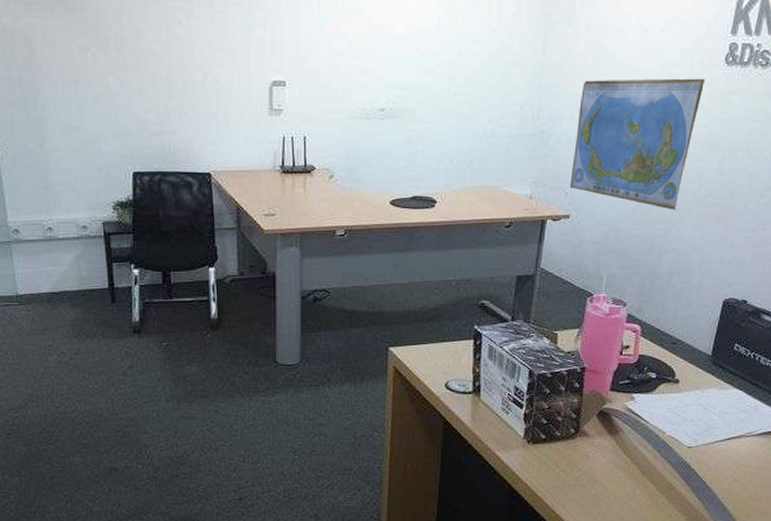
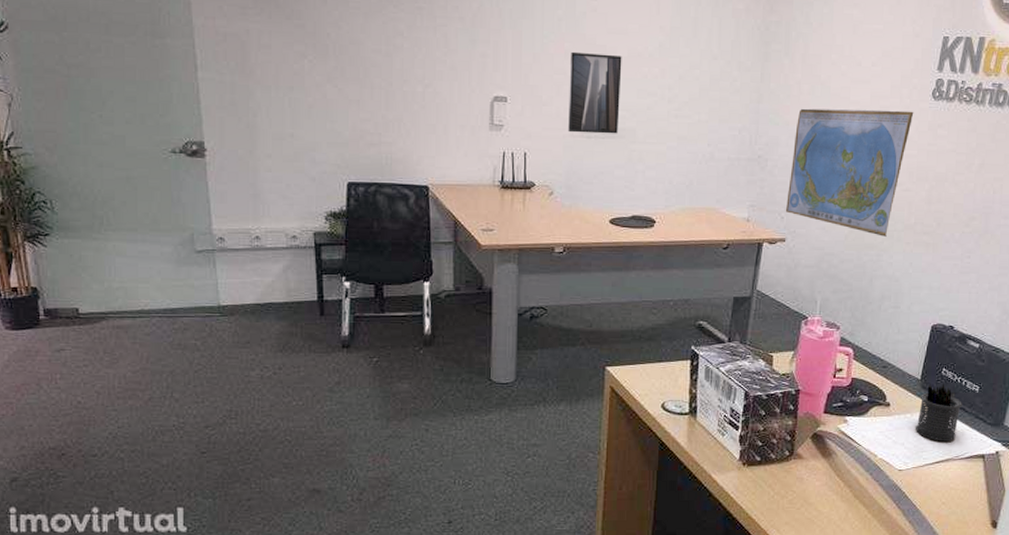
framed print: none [347,32,400,115] -> present [568,51,622,134]
pen holder: none [706,359,756,418] -> present [916,384,962,442]

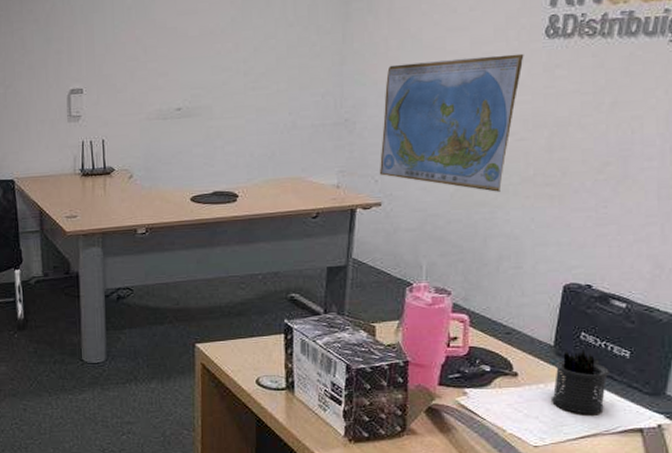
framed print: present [568,51,622,134] -> none [142,35,195,116]

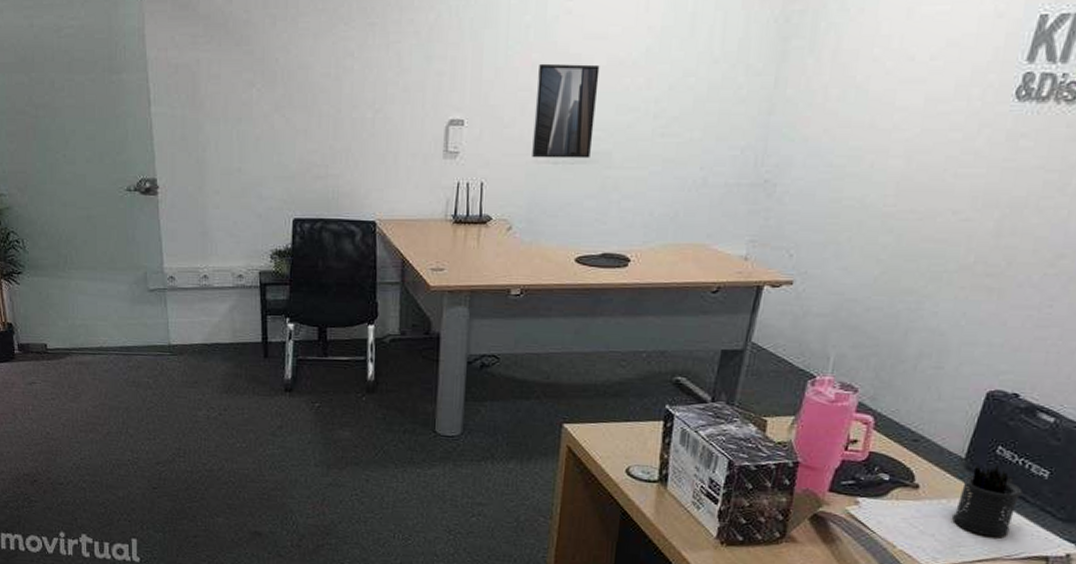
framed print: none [142,35,195,116] -> present [532,63,600,159]
world map: present [380,53,524,192] -> none [797,117,986,279]

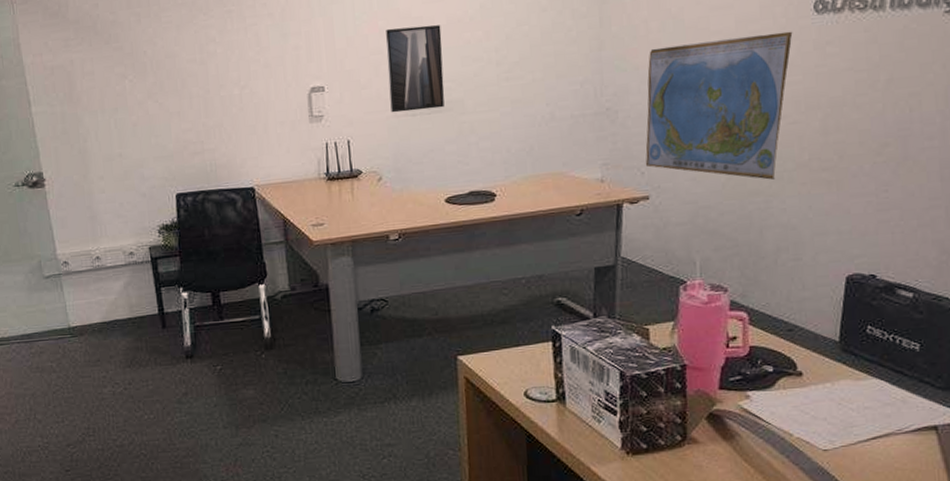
world map: none [797,117,986,279] -> present [645,31,793,180]
pen holder: present [952,464,1023,537] -> none [840,344,899,413]

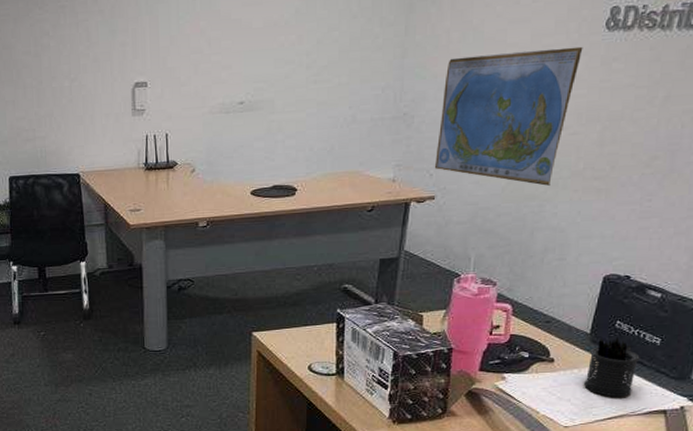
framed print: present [386,25,445,113] -> none [206,27,258,110]
pen holder: none [840,344,899,413] -> present [584,337,640,397]

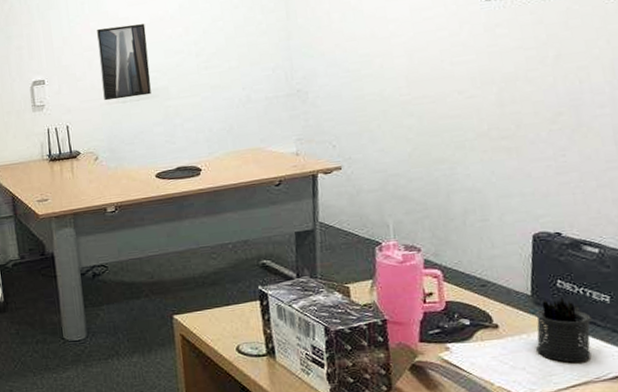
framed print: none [206,27,258,110] -> present [97,24,151,101]
world map: present [435,46,583,186] -> none [332,16,464,149]

